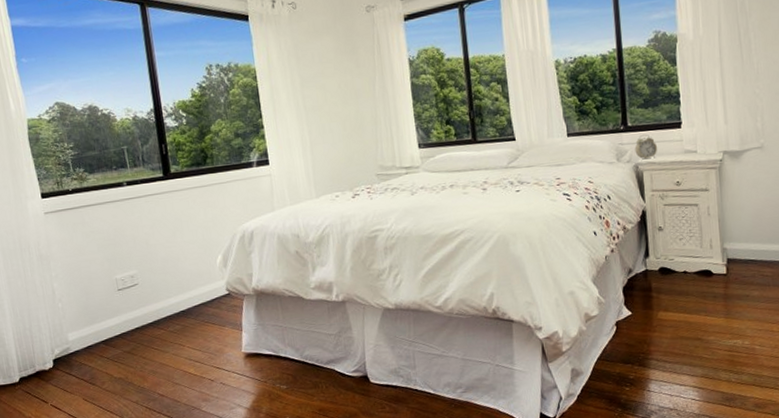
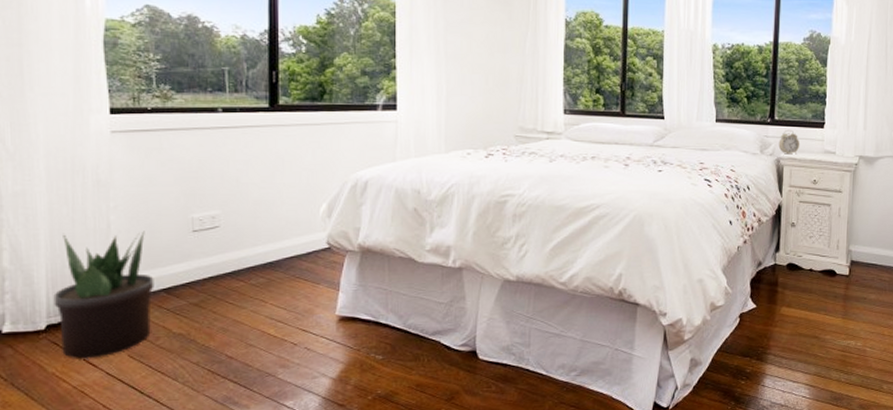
planter: none [21,293,98,404] -> present [53,231,154,358]

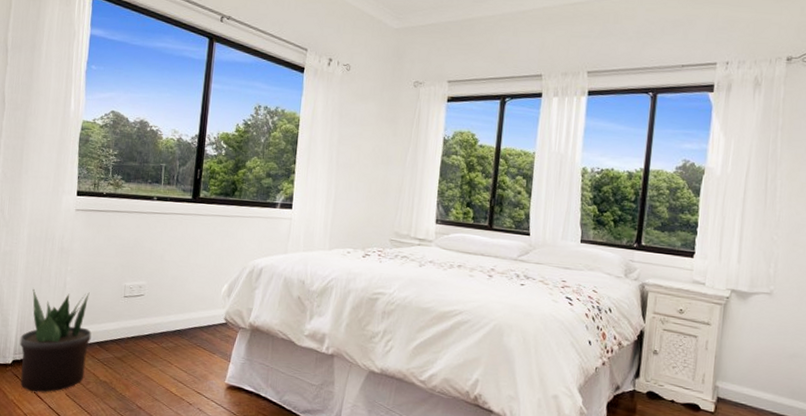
alarm clock: present [778,129,800,155] -> none [644,256,667,281]

